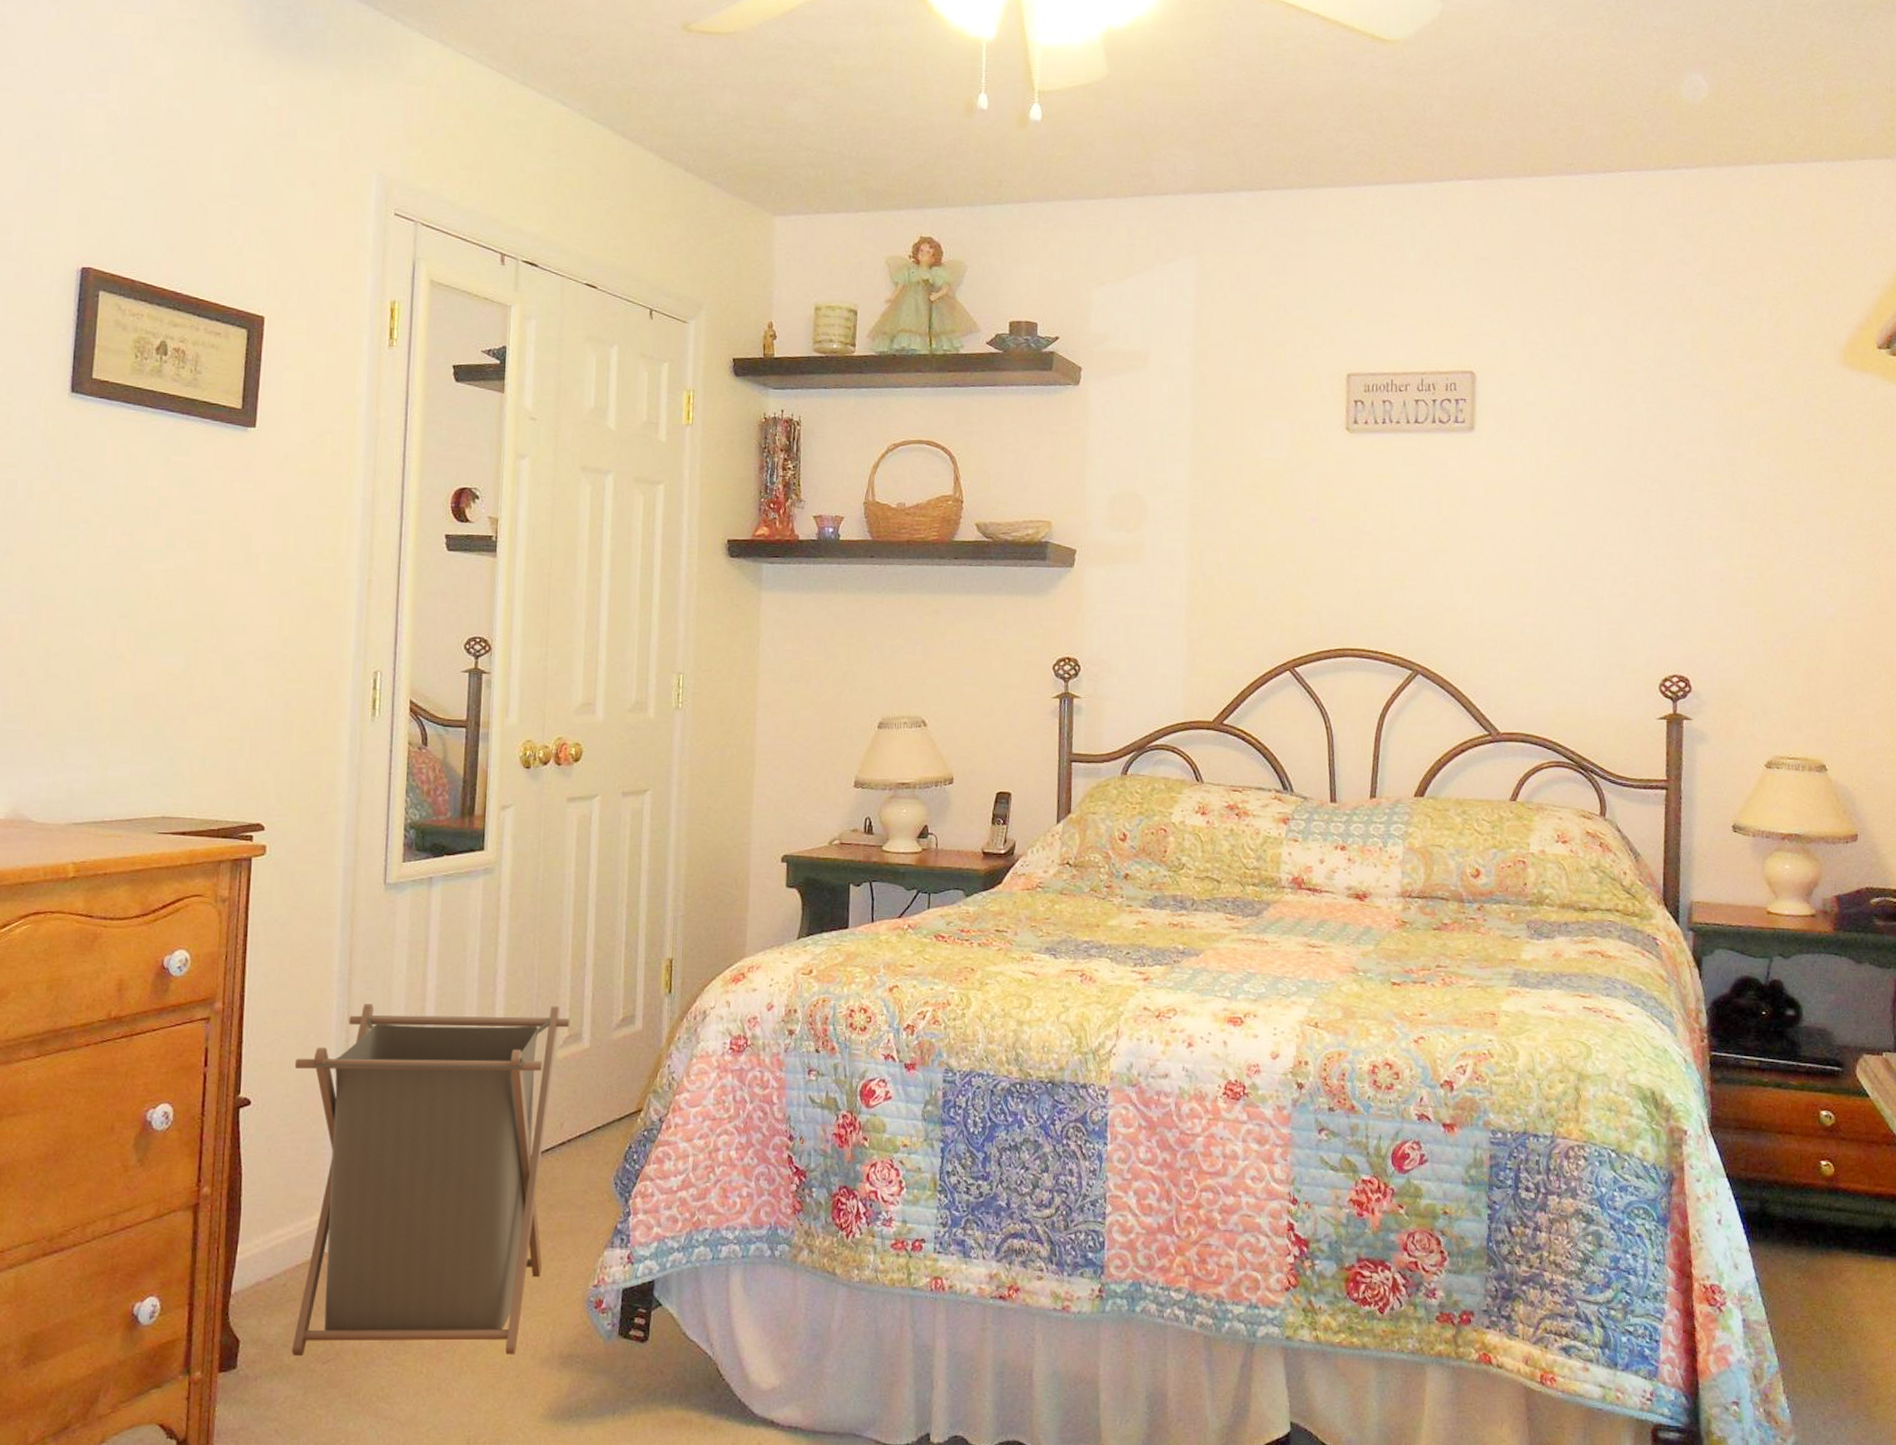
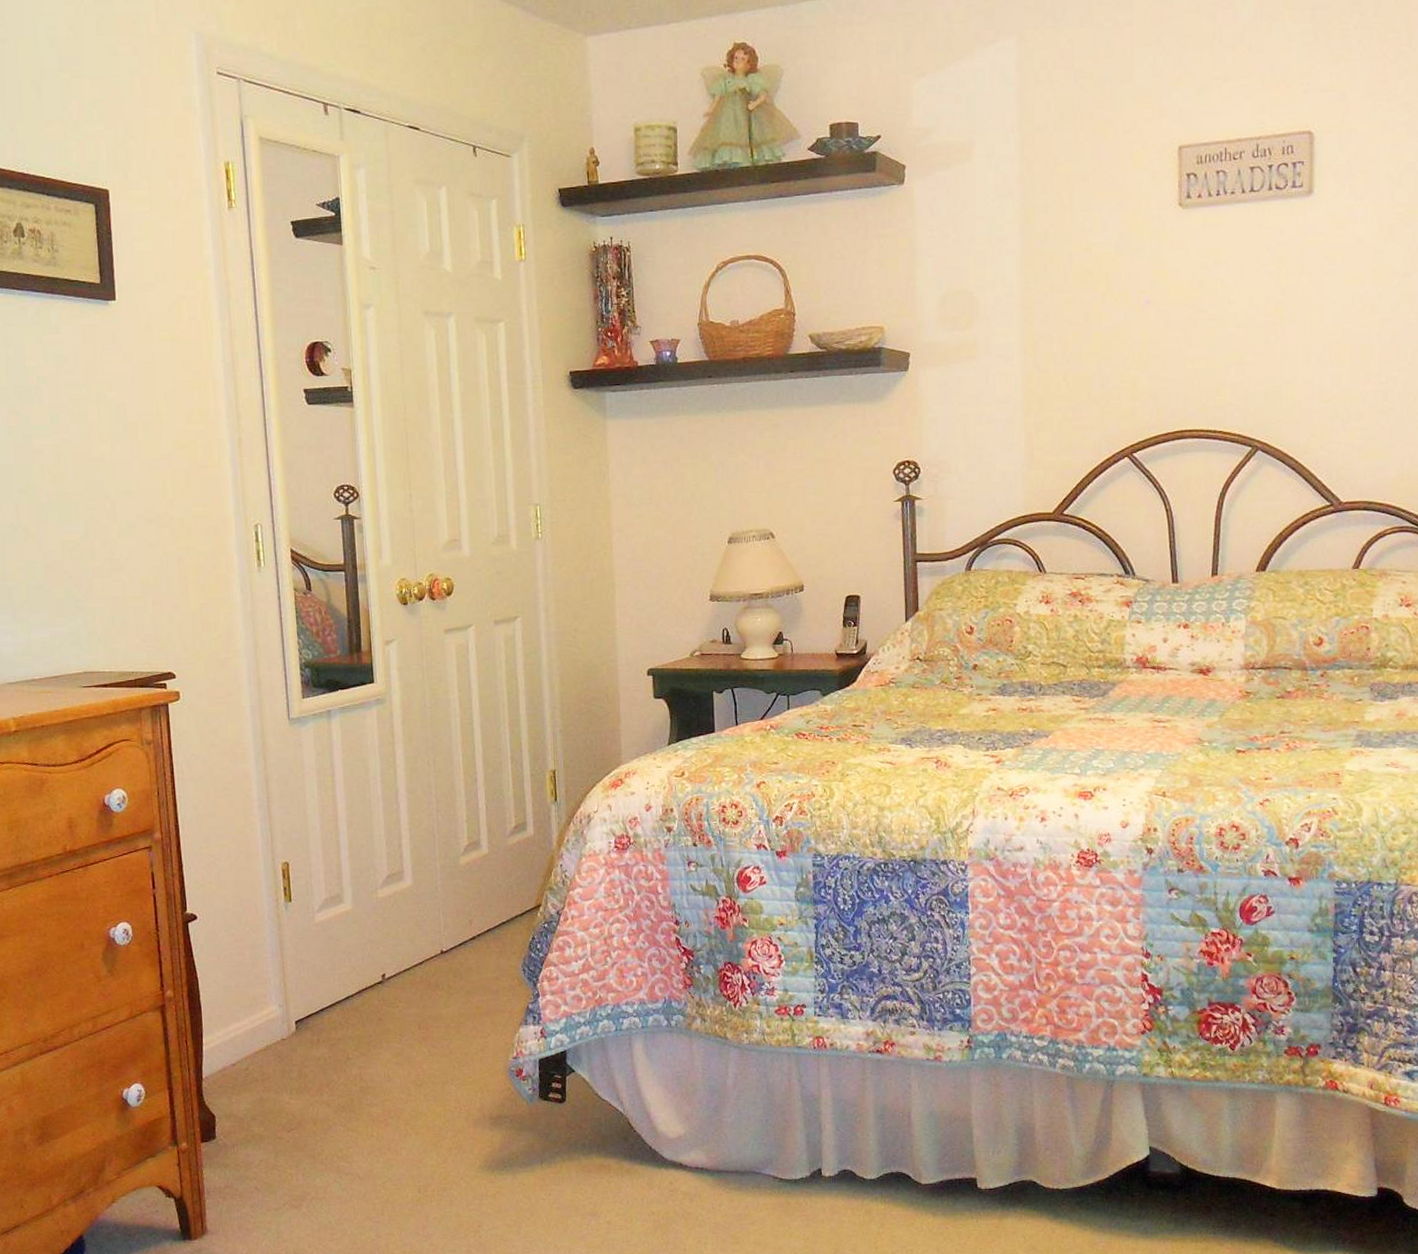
laundry basket: present [292,1004,570,1356] -> none [230,818,469,1126]

